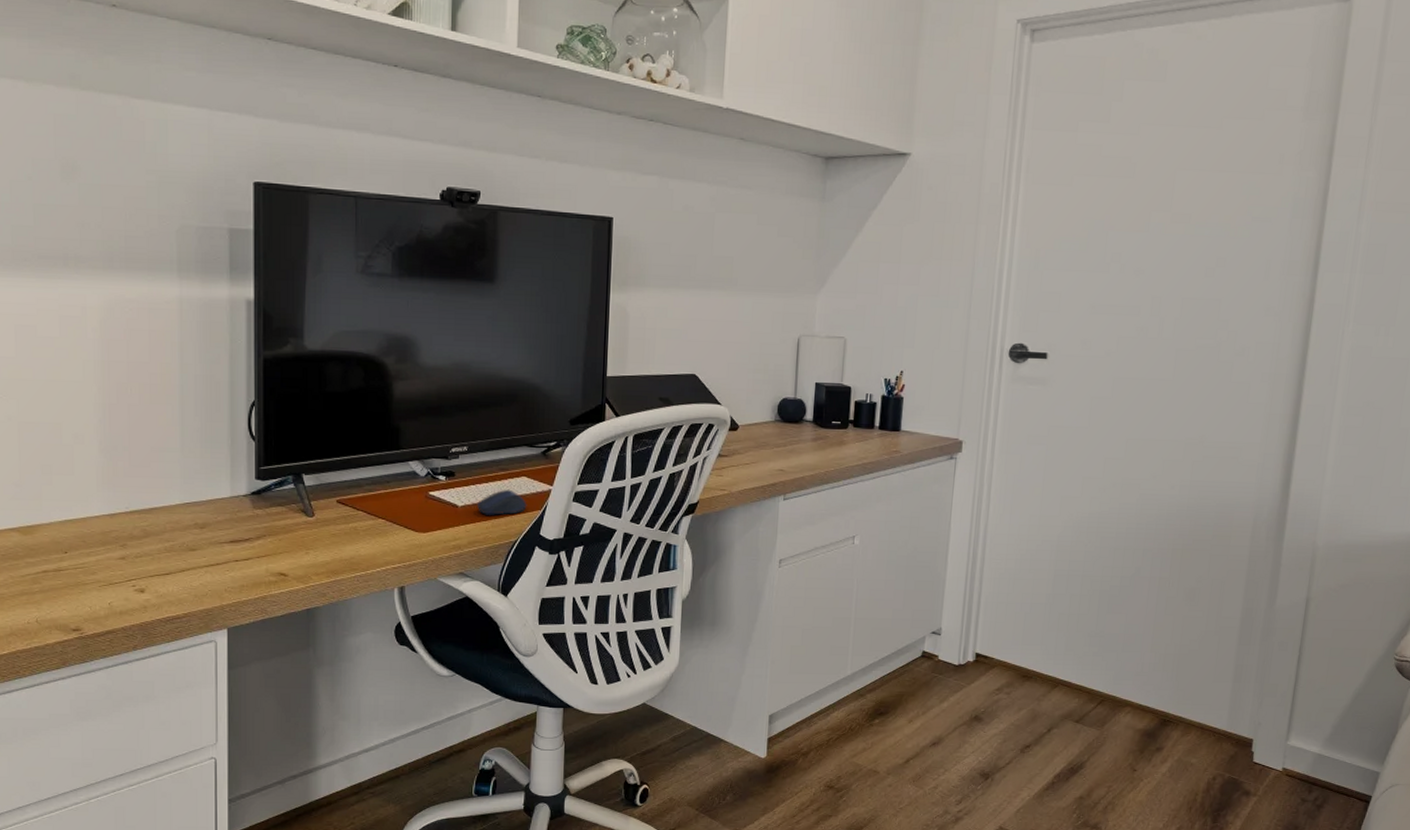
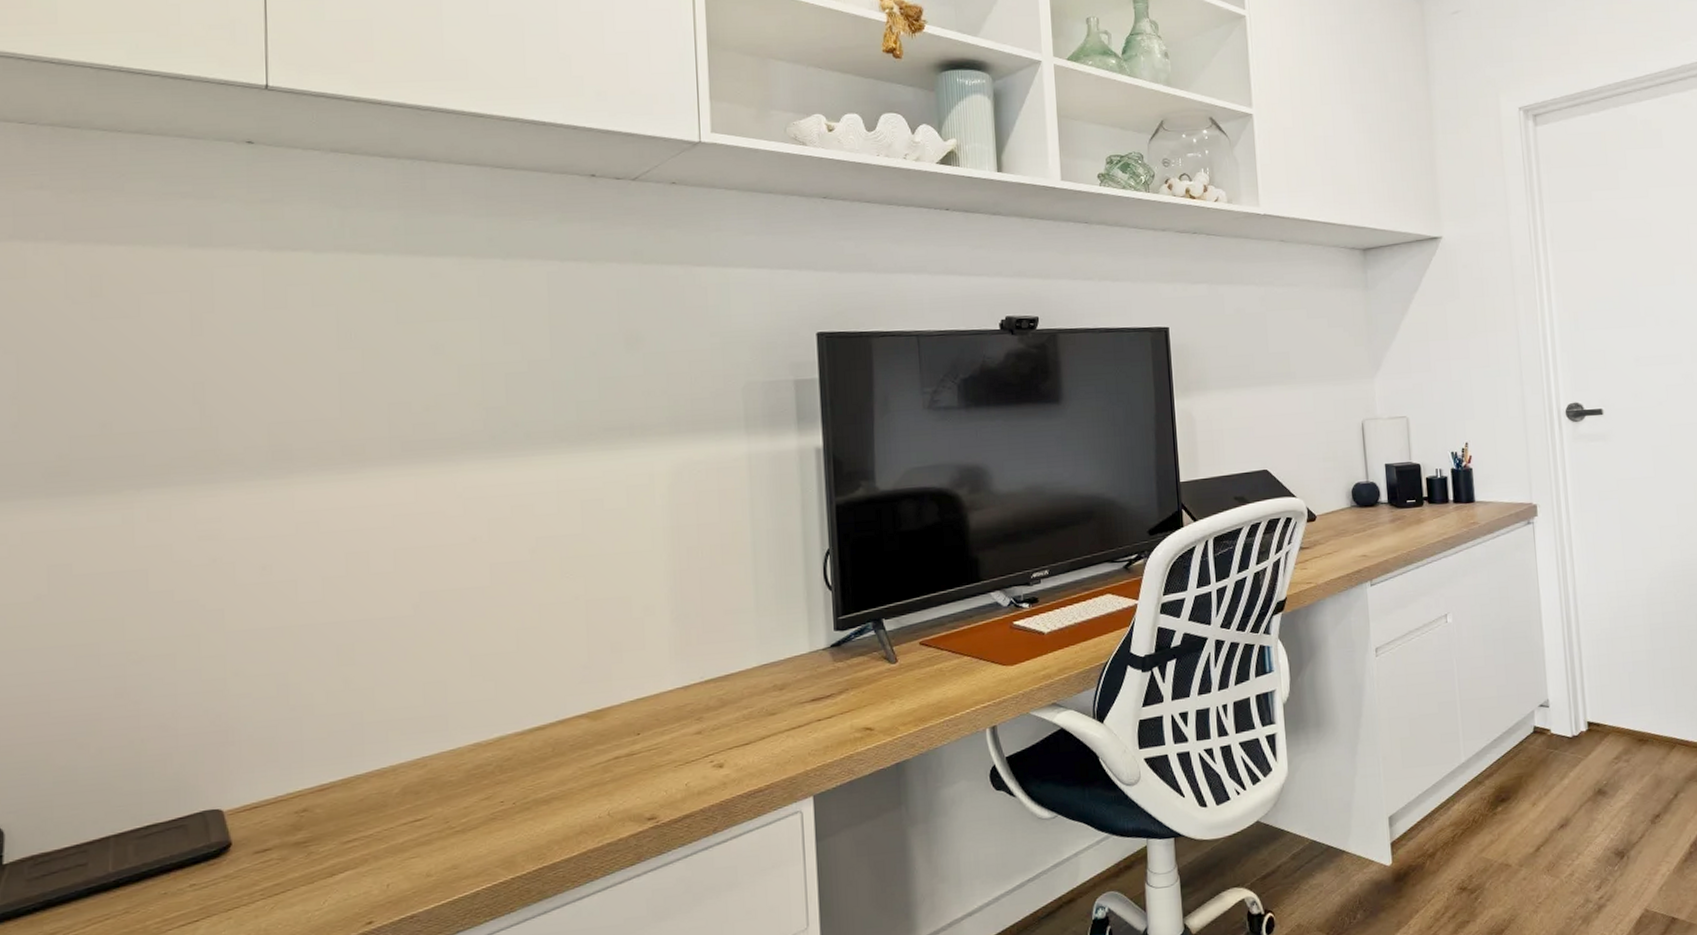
computer mouse: present [476,489,527,515] -> none [1063,609,1115,639]

